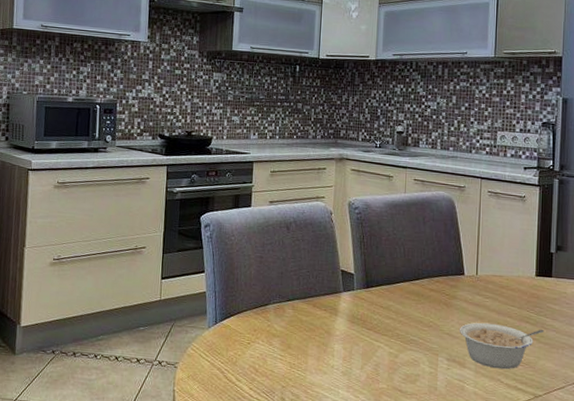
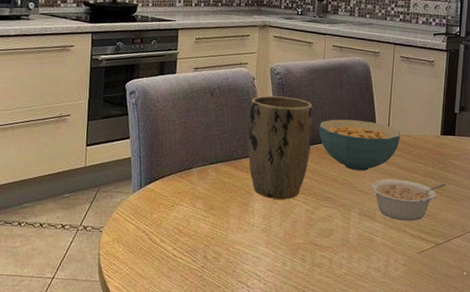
plant pot: none [325,230,395,341] -> present [247,95,313,200]
cereal bowl: none [401,256,491,313] -> present [319,119,401,171]

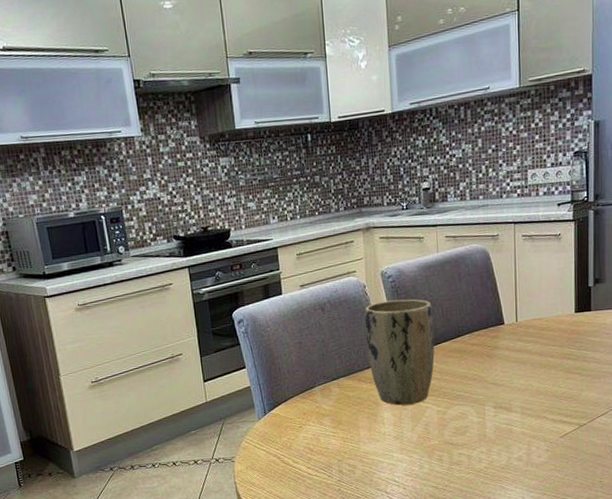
cereal bowl: present [319,119,401,171] -> none [441,310,531,364]
legume: present [370,179,447,222] -> none [503,362,586,408]

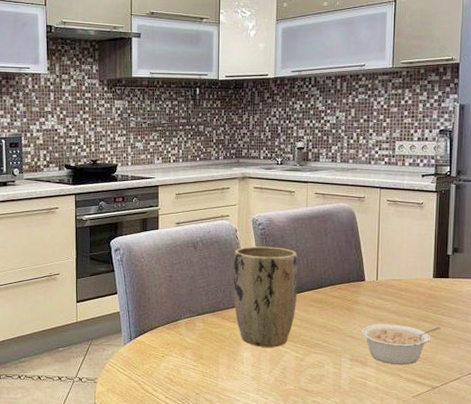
legume: none [503,362,586,408] -> present [360,324,442,366]

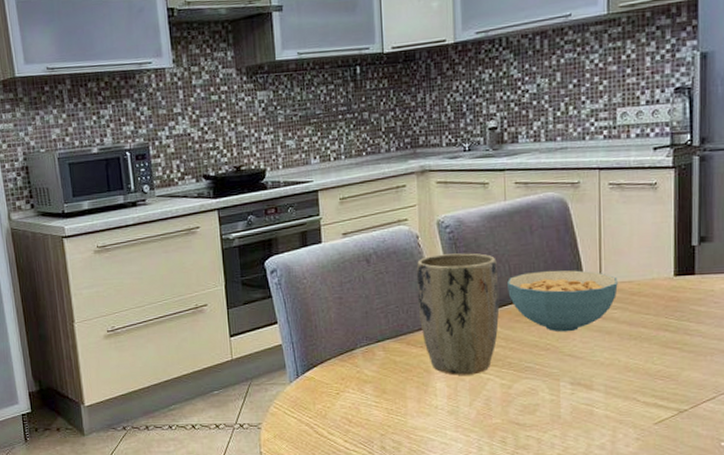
cereal bowl: none [305,266,390,317] -> present [507,270,618,332]
legume: present [360,324,442,366] -> none [582,335,688,387]

